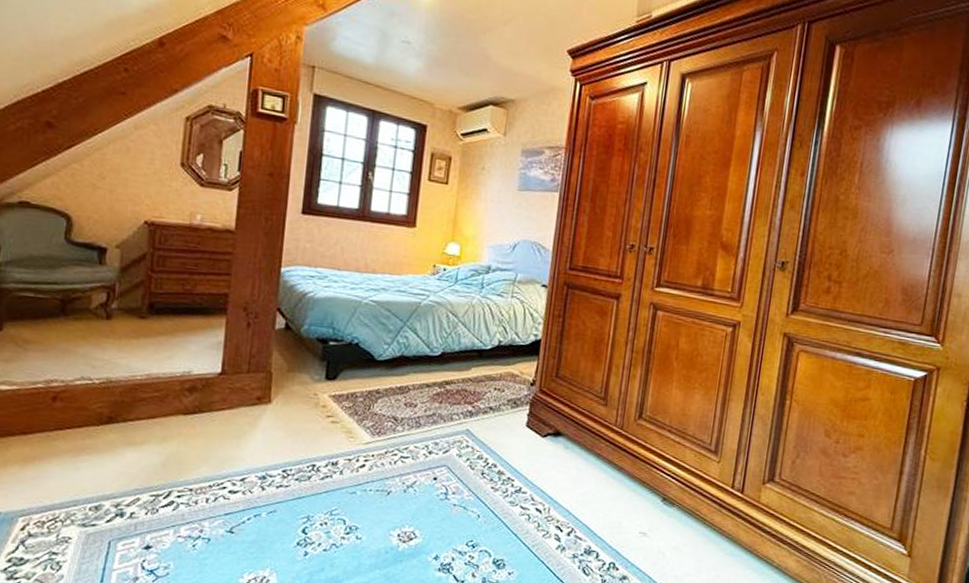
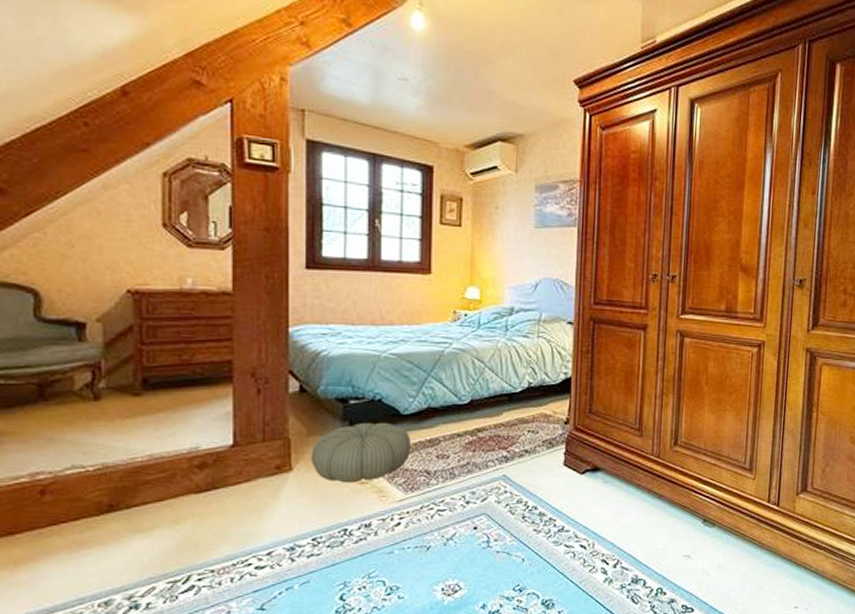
pouf: none [289,364,382,421] -> present [311,422,411,483]

